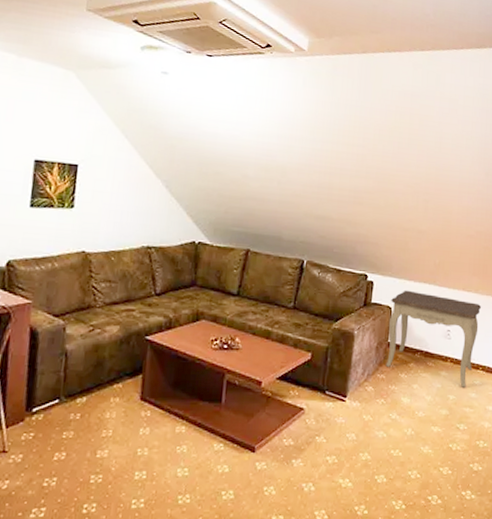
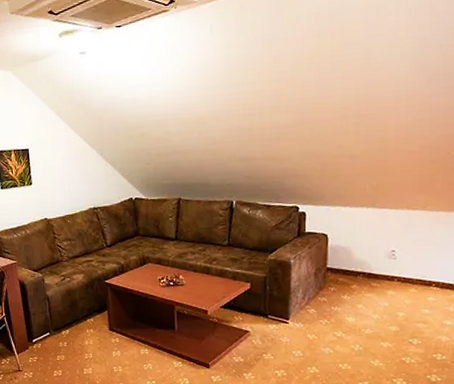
side table: present [385,290,482,388] -> none [325,216,432,305]

